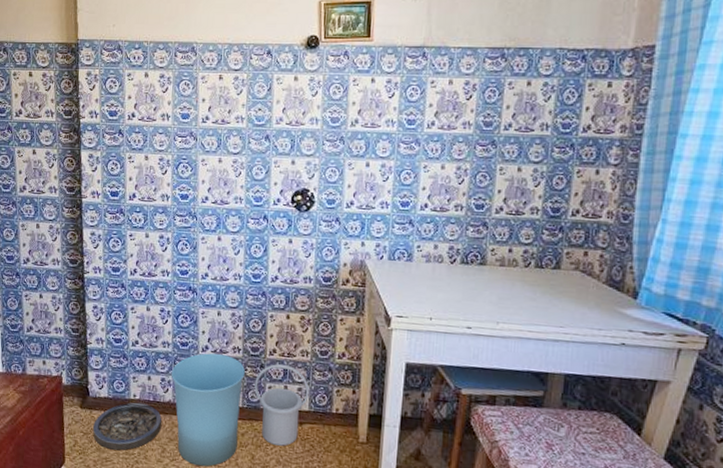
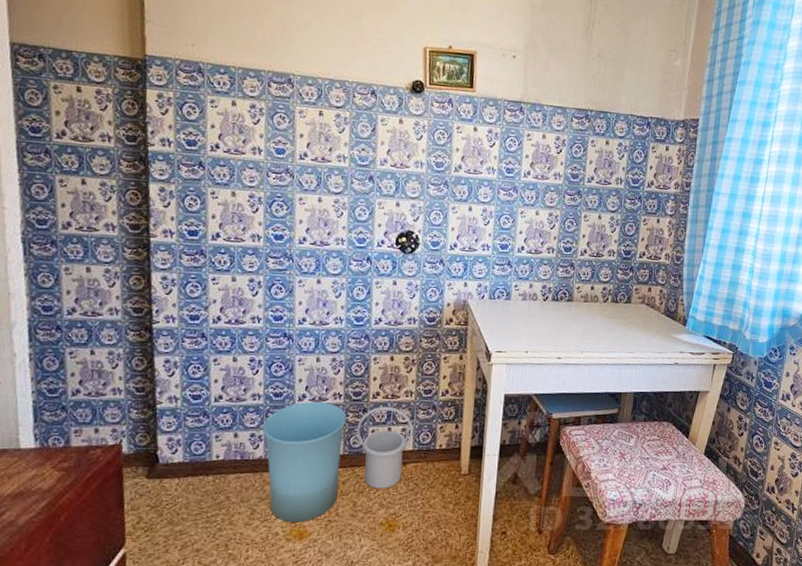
pet bowl: present [93,402,162,451] -> none [163,463,251,520]

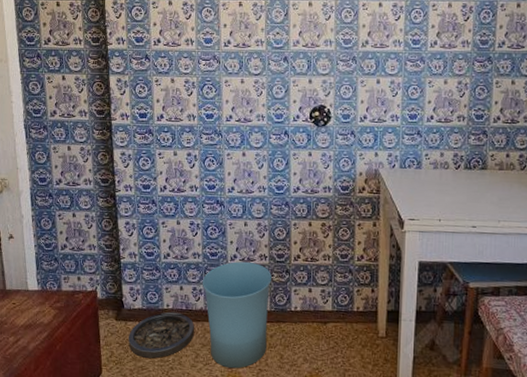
pet bowl: none [163,463,251,520] -> present [128,312,194,359]
bucket: present [356,407,414,489] -> none [281,269,332,345]

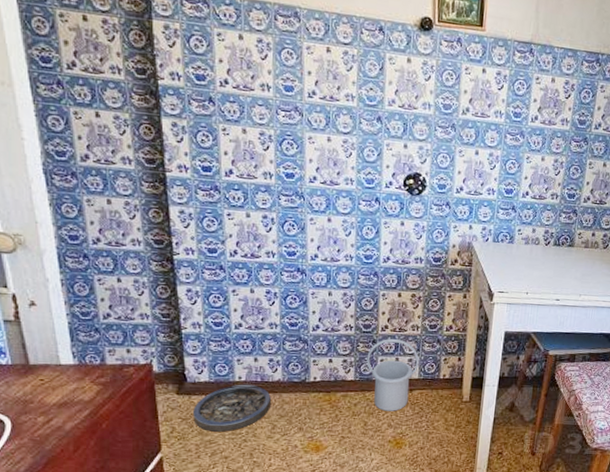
waste bin: present [203,262,272,369] -> none [280,332,357,438]
bucket: none [281,269,332,345] -> present [366,339,419,411]

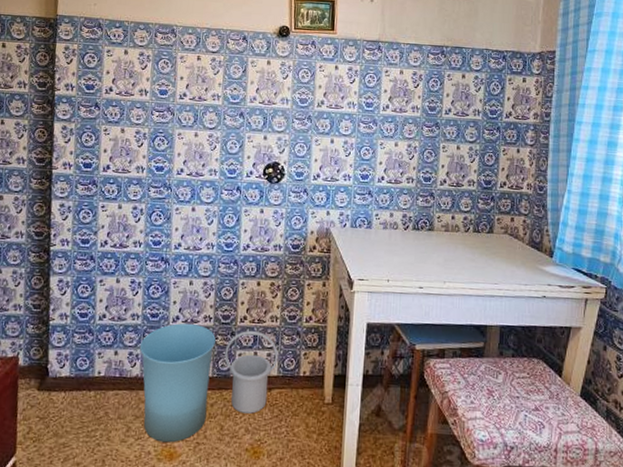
pet bowl: present [193,384,271,432] -> none [50,379,128,434]
waste bin: none [280,332,357,438] -> present [140,323,216,443]

